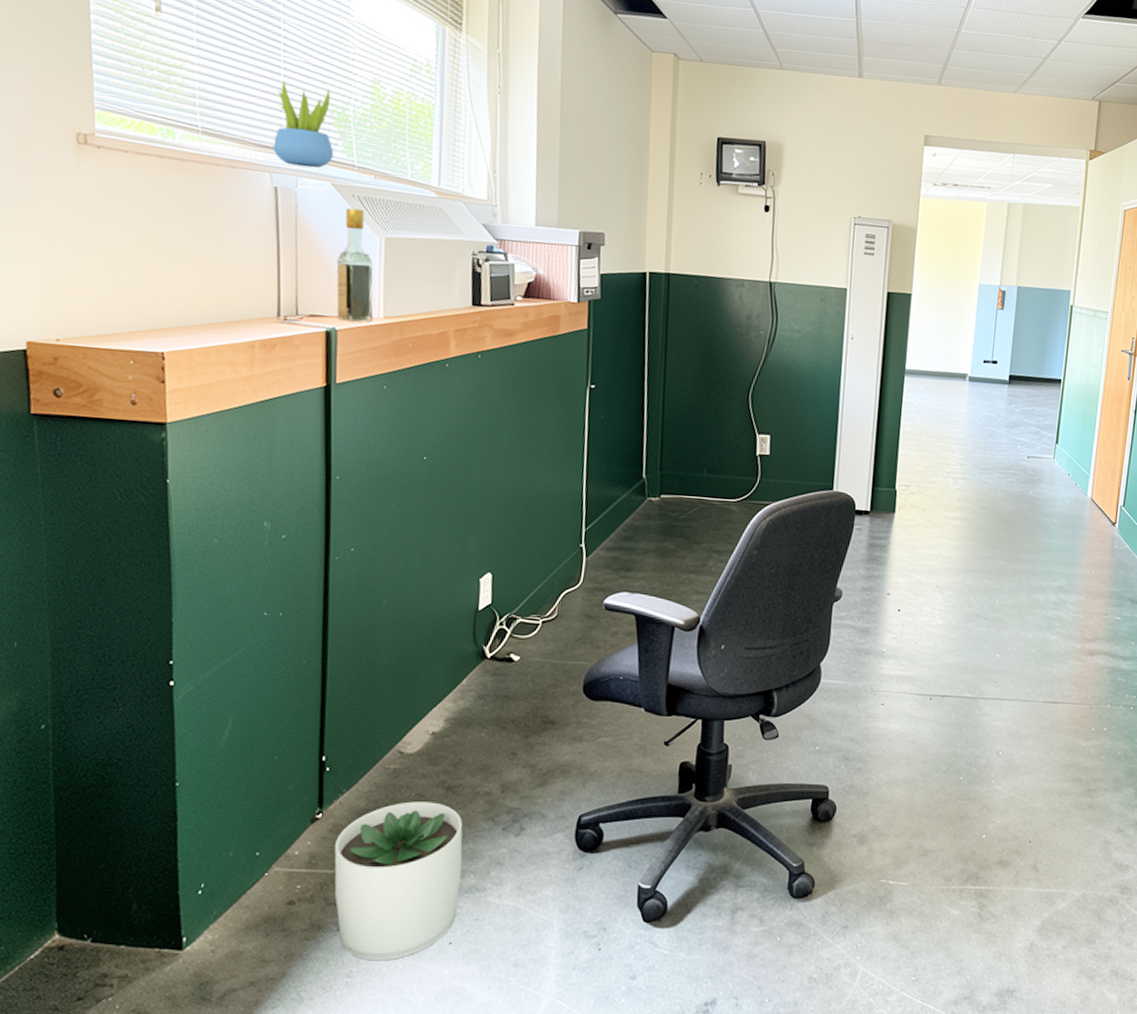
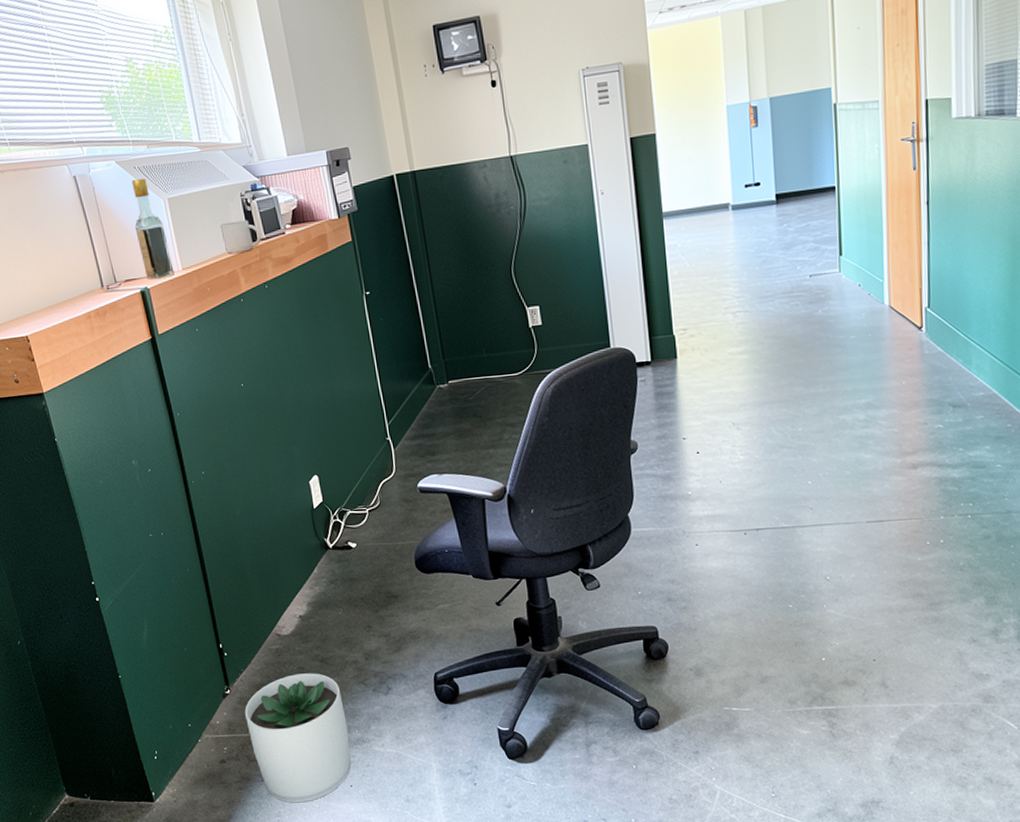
succulent plant: present [273,79,334,169] -> none [56,77,111,154]
mug: none [441,278,487,316] -> present [221,220,262,255]

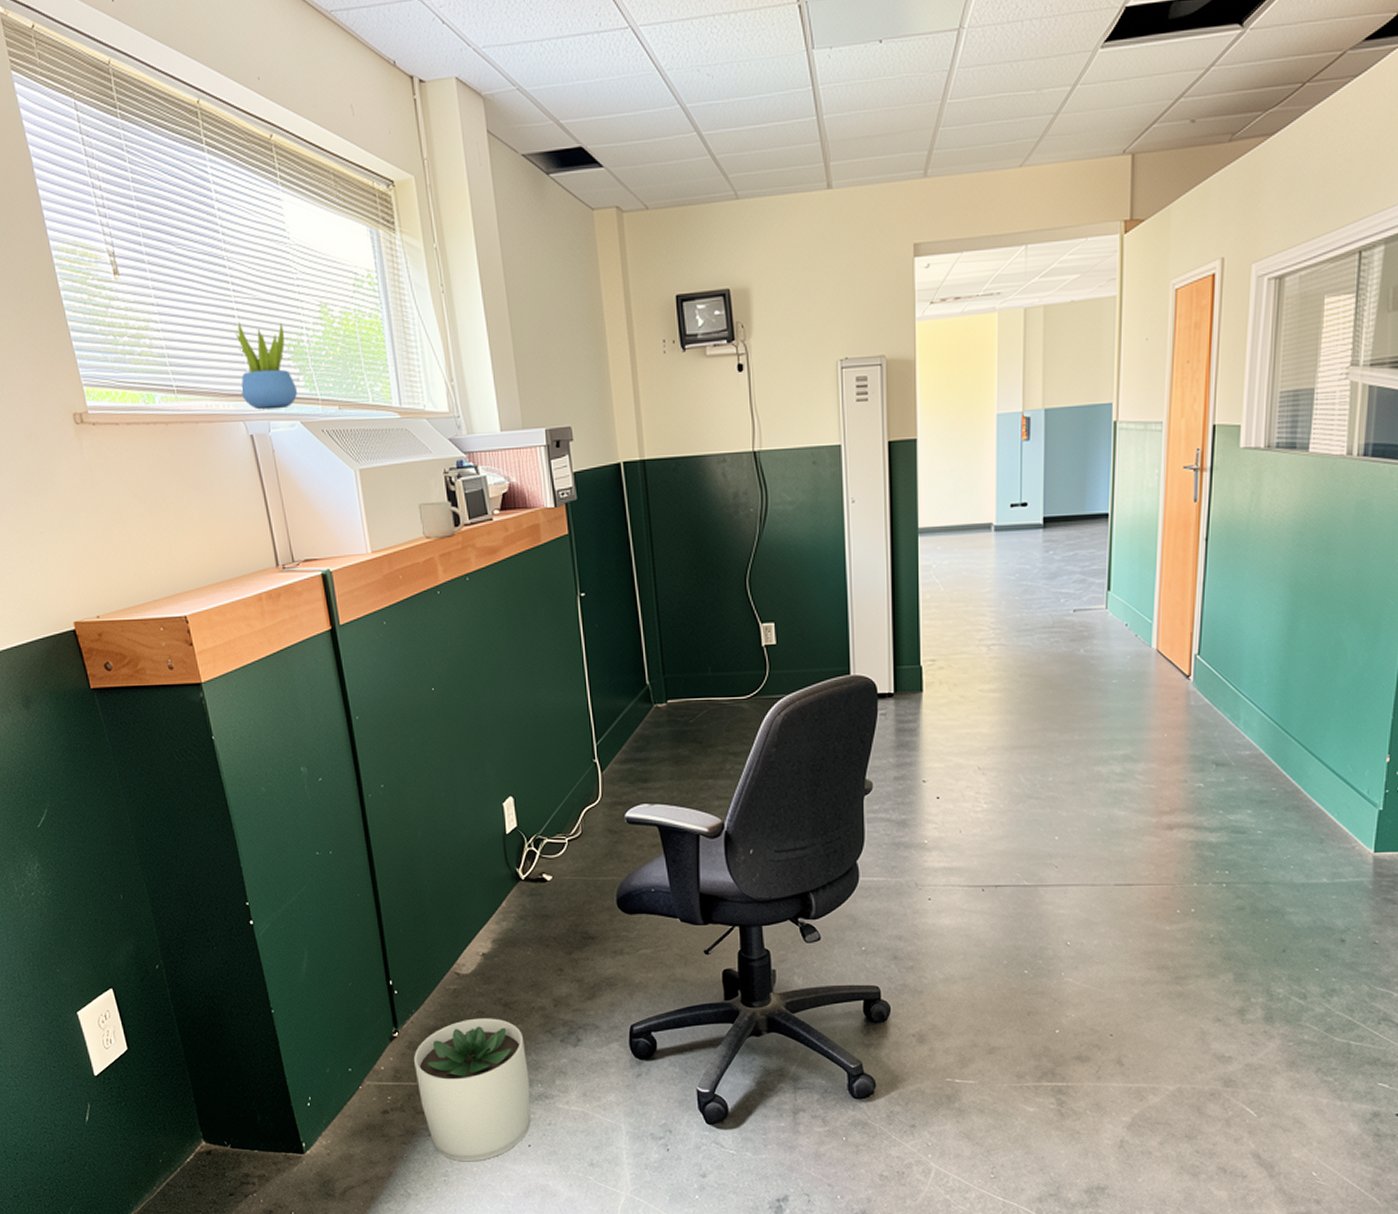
succulent plant: none [56,77,111,154] -> present [235,321,297,410]
bottle: present [131,178,174,280] -> none [318,443,362,562]

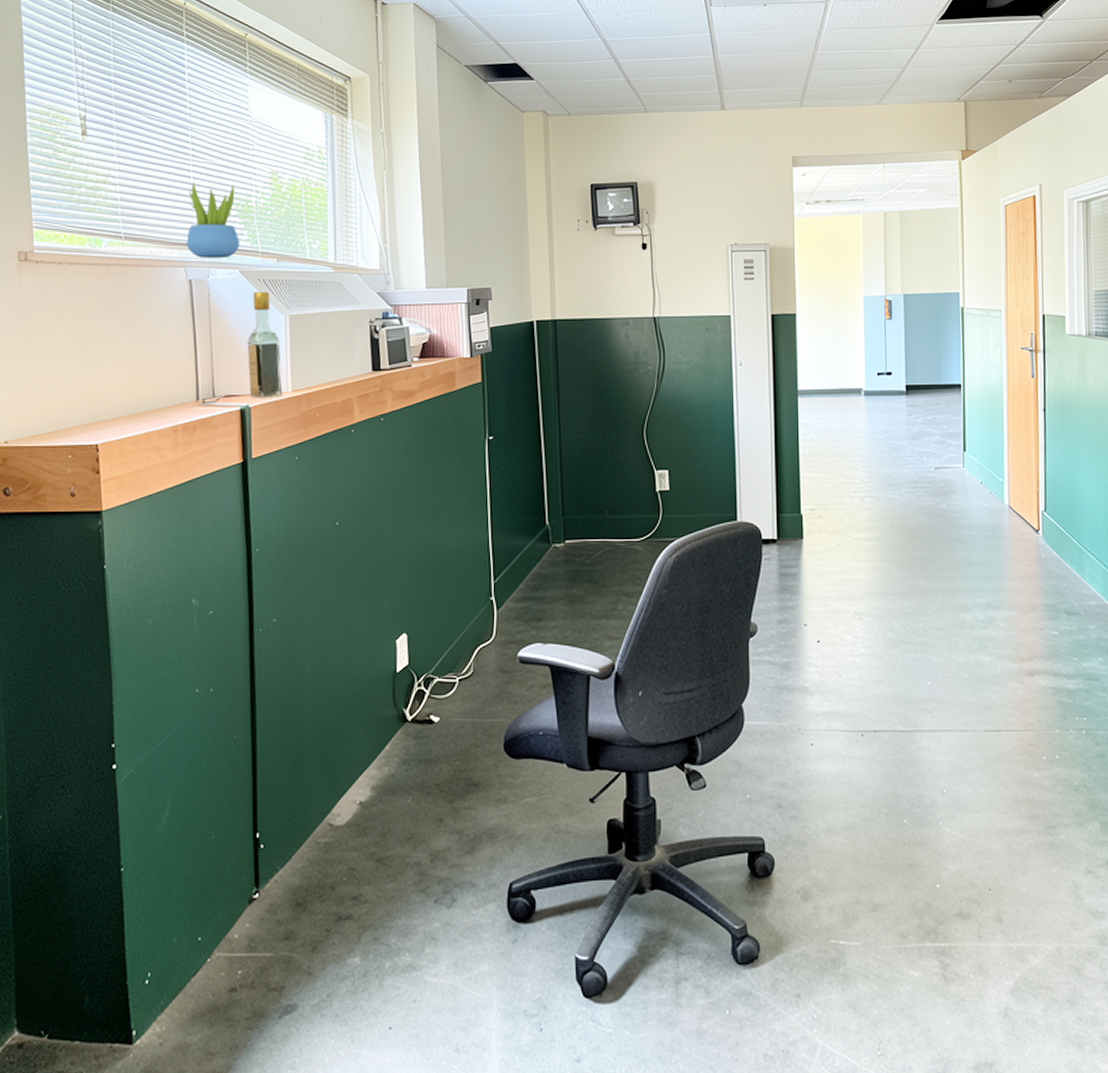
bottle: none [318,443,362,562] -> present [247,291,282,399]
planter: present [414,1018,531,1162] -> none [272,876,397,1050]
mug: present [420,501,466,540] -> none [343,347,386,382]

